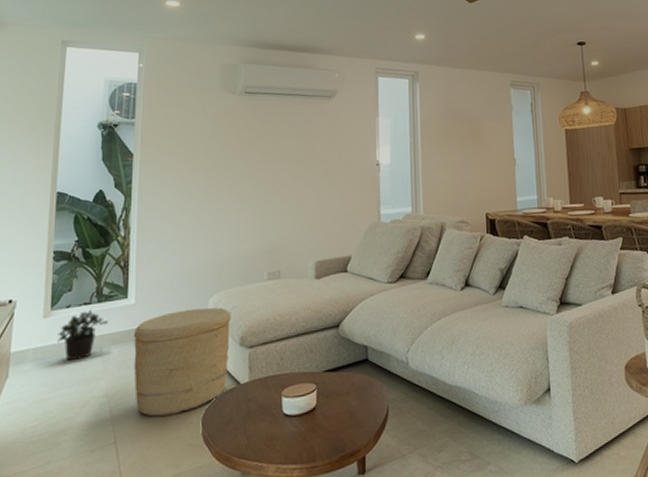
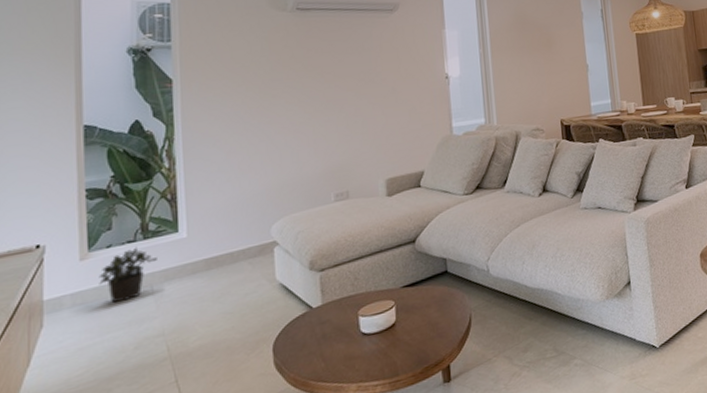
basket: present [134,307,232,417] -> none [189,233,298,351]

